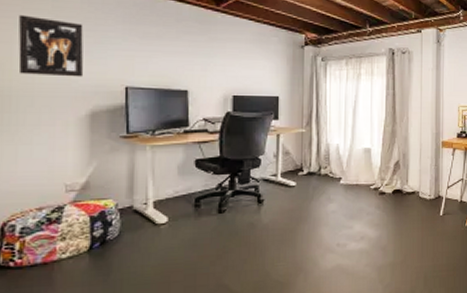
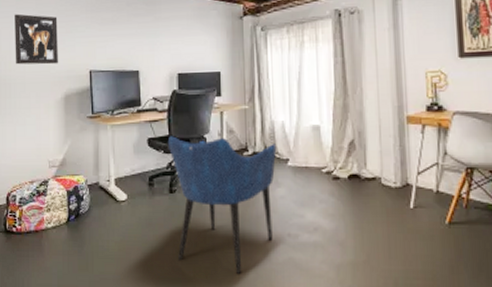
armchair: none [218,157,331,284] -> present [167,136,277,274]

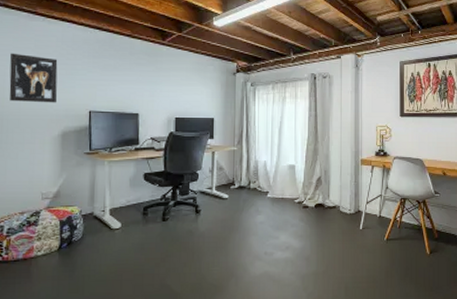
armchair: present [167,136,277,274] -> none [162,172,259,287]

